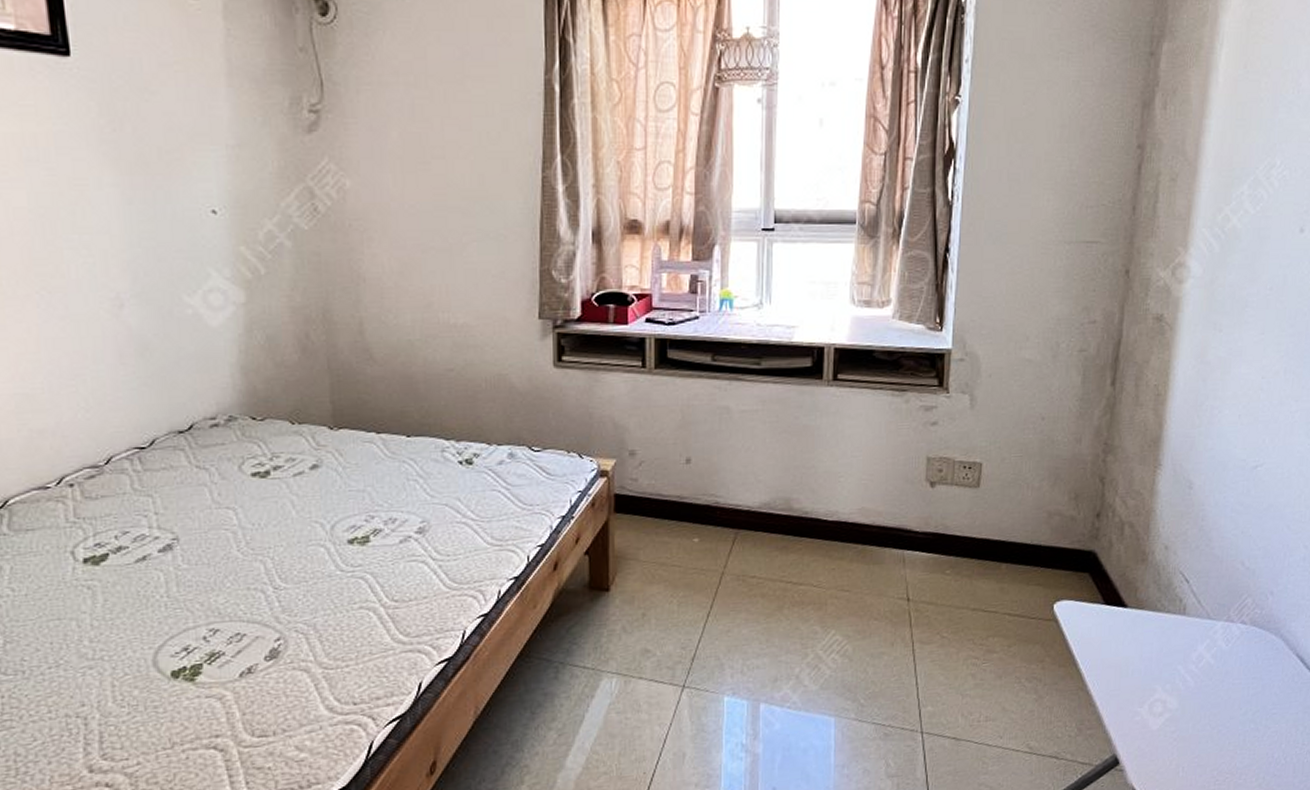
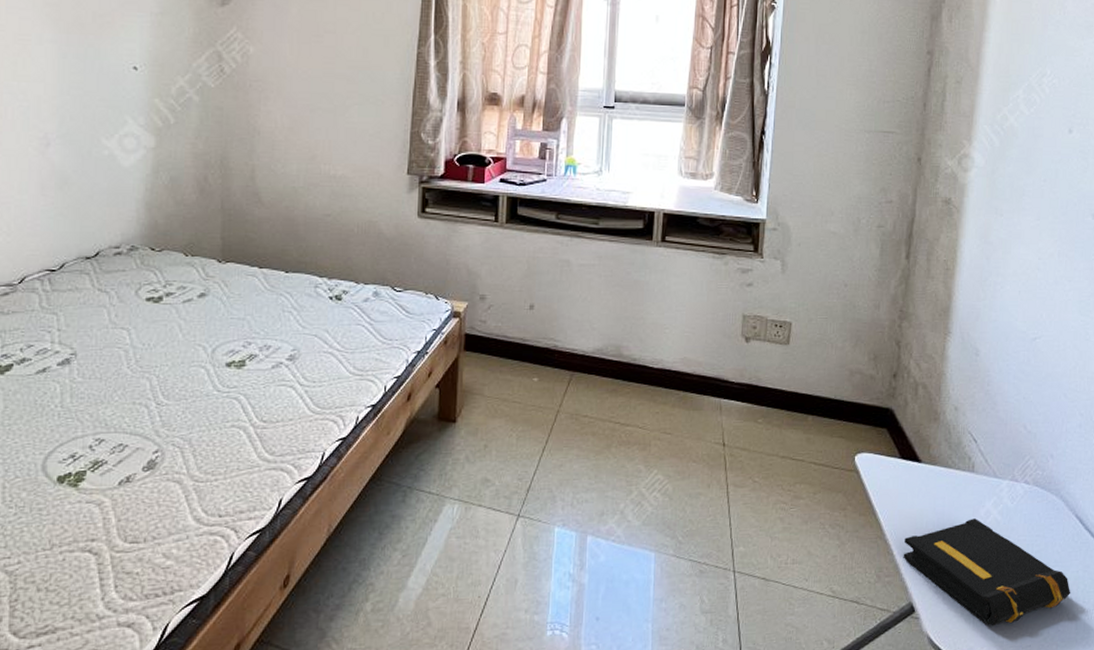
book: none [1106,663,1289,775] -> present [903,518,1071,627]

